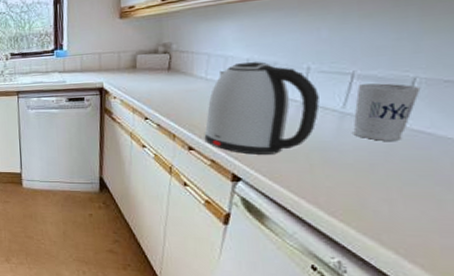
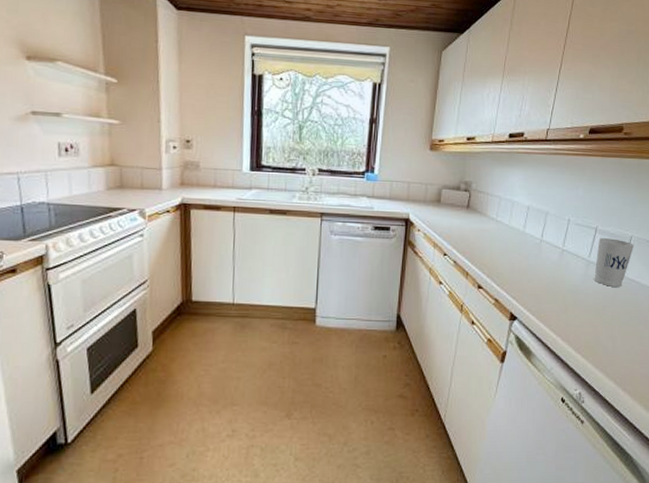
kettle: present [204,62,320,155] -> none [491,209,574,295]

